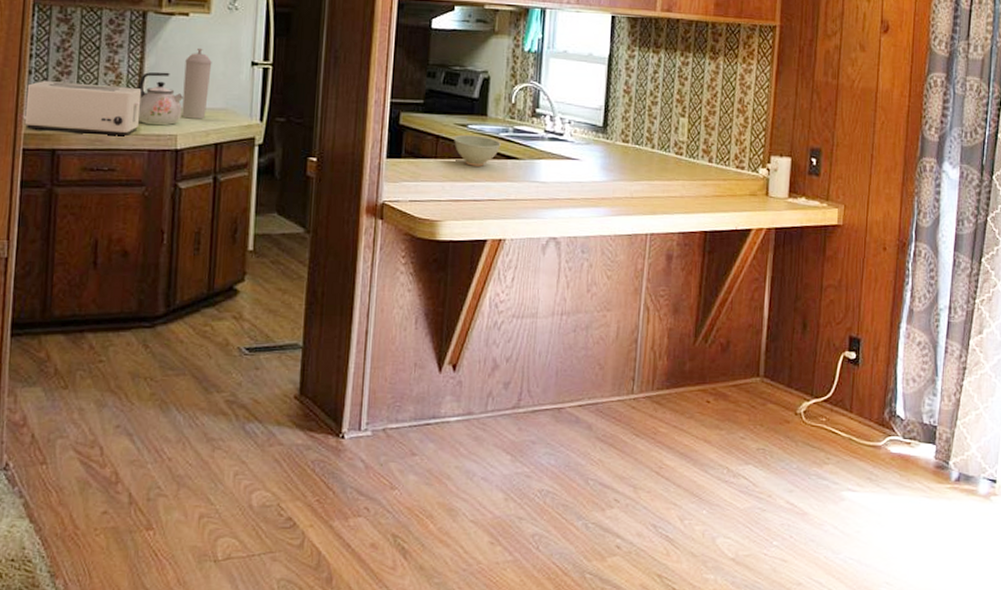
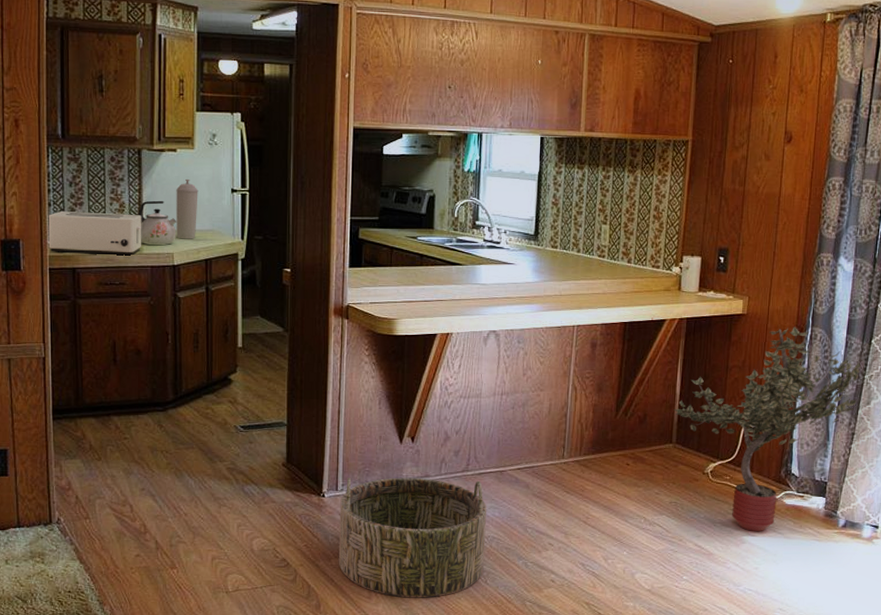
basket: none [357,413,540,569] -> present [338,477,486,598]
bowl: present [454,134,501,167] -> none [406,245,446,272]
potted tree: none [761,241,971,487] -> present [673,327,861,532]

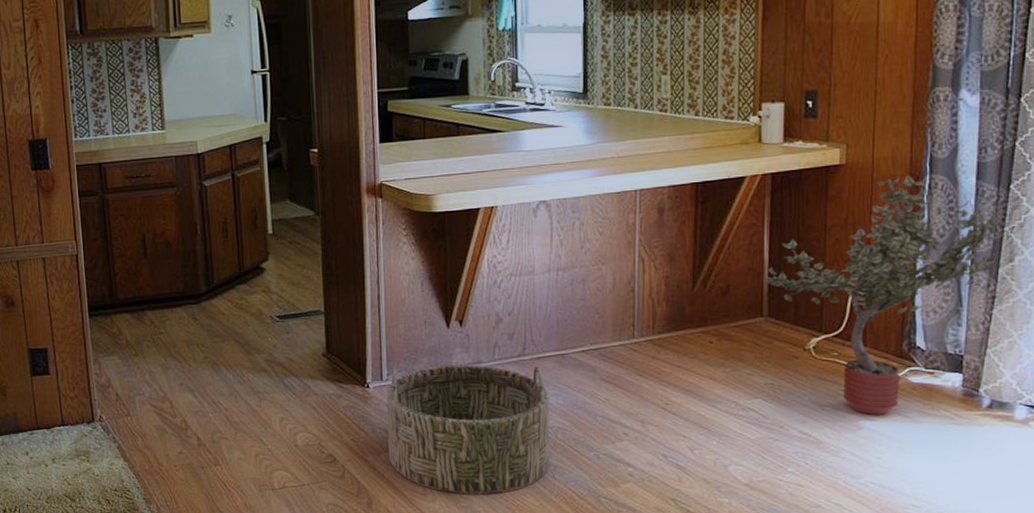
toaster: present [48,211,142,256] -> none [72,104,165,149]
kettle: present [139,200,176,246] -> none [159,88,198,135]
canister: present [176,178,198,239] -> none [195,63,218,126]

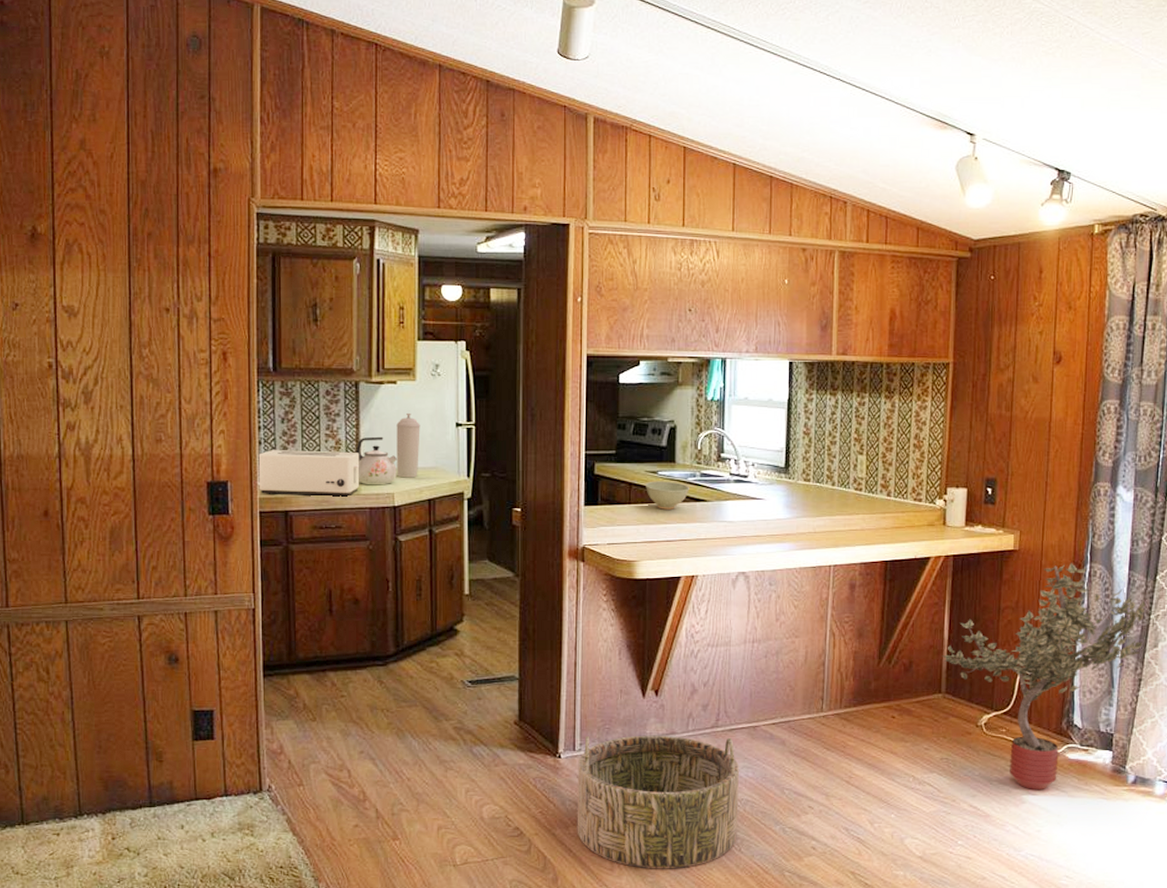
toaster: none [72,104,165,149] -> present [258,450,360,497]
kettle: none [159,88,198,135] -> present [356,436,397,485]
canister: none [195,63,218,126] -> present [396,412,420,478]
bowl: none [440,113,485,143] -> present [646,481,689,510]

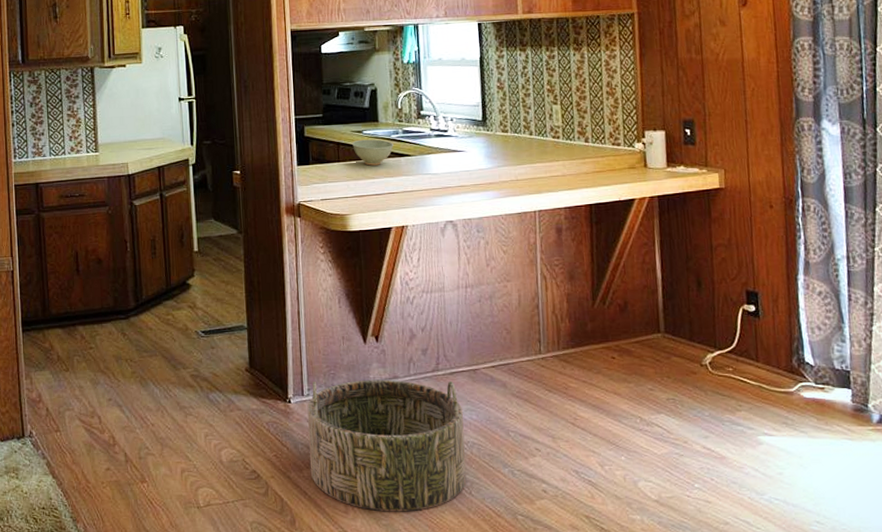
toaster: present [258,450,360,497] -> none [12,128,98,170]
kettle: present [356,436,397,485] -> none [94,113,130,157]
canister: present [396,412,420,478] -> none [127,91,148,149]
potted tree: present [942,563,1146,791] -> none [657,198,872,431]

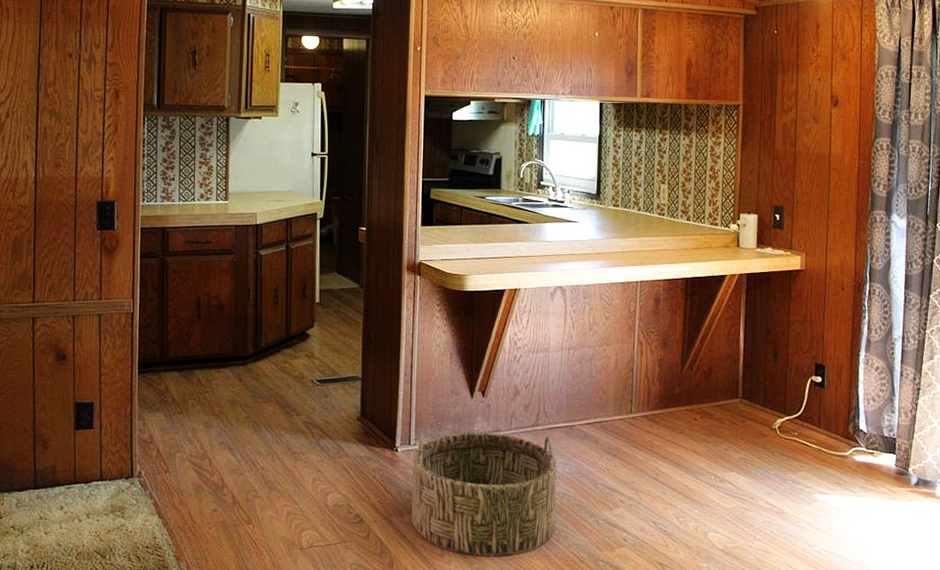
bowl: present [352,139,393,166] -> none [475,205,513,230]

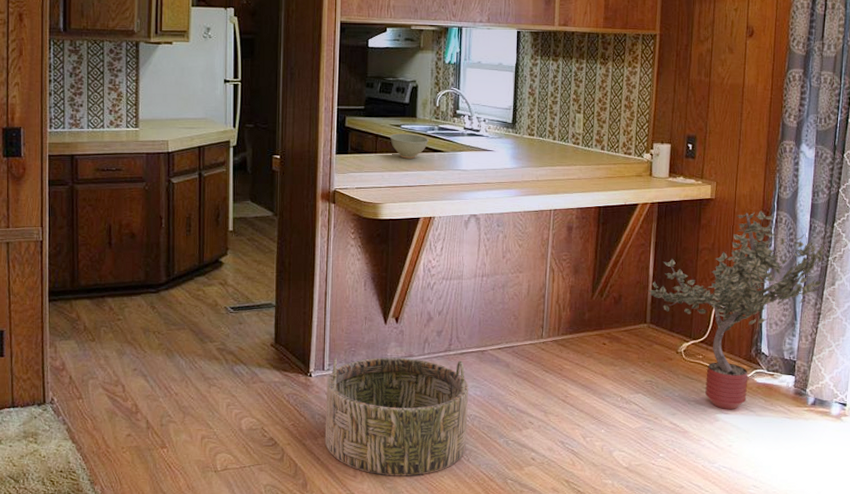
bowl: none [475,205,513,230] -> present [390,133,428,159]
potted tree: none [738,282,921,490] -> present [647,211,825,410]

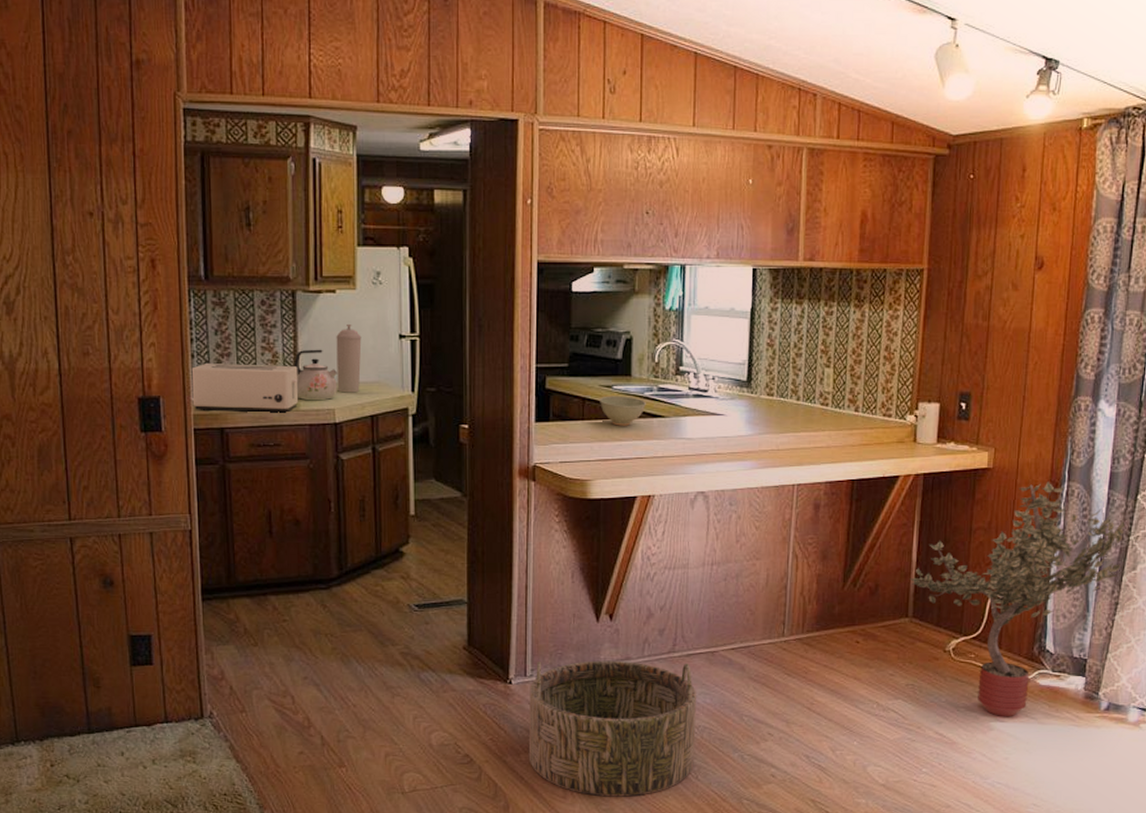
toaster: none [48,101,139,143] -> present [191,364,299,413]
kettle: none [135,90,171,134] -> present [294,349,337,401]
canister: none [171,70,193,127] -> present [336,323,362,393]

